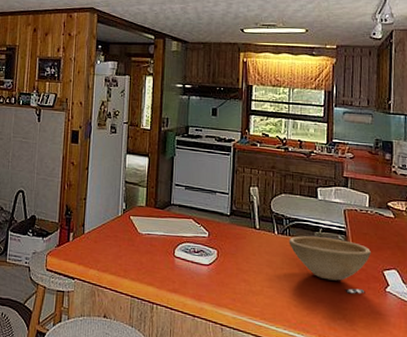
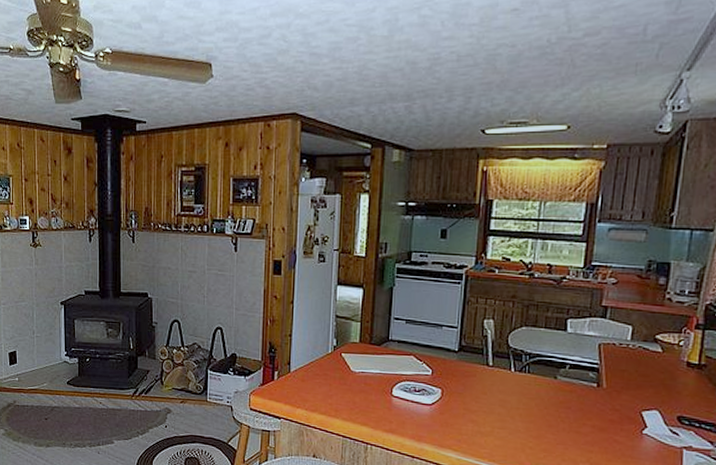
bowl: present [288,236,371,294] -> none [527,373,628,436]

